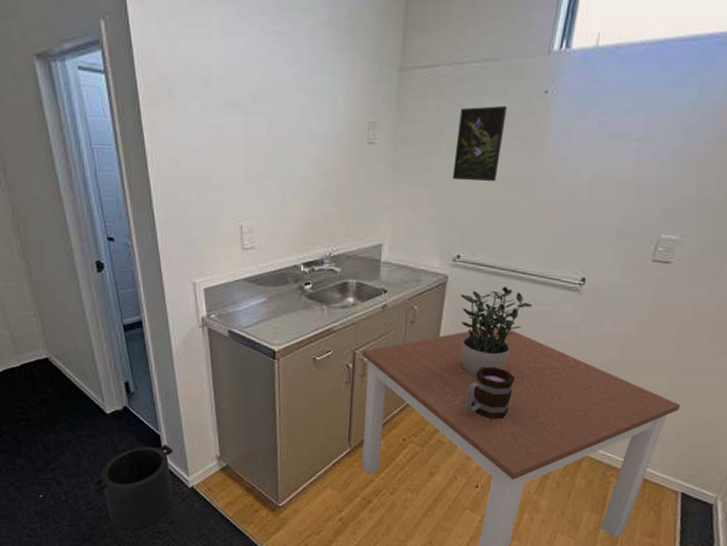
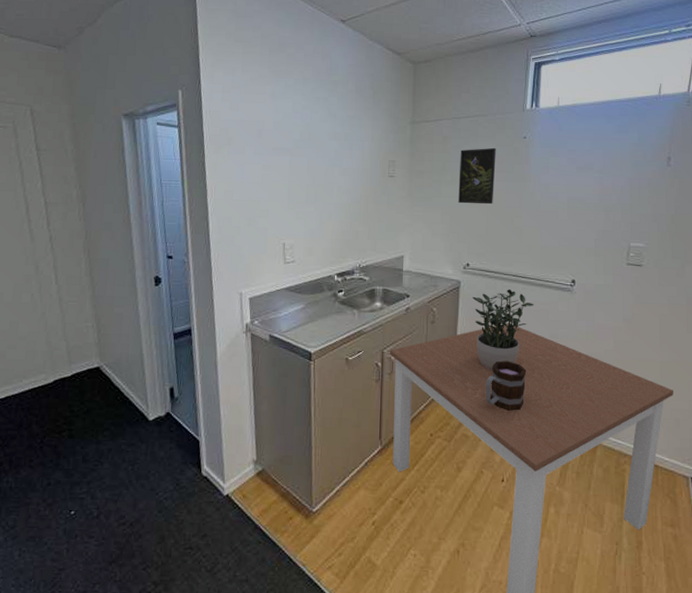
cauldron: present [89,445,174,530] -> none [123,450,211,547]

